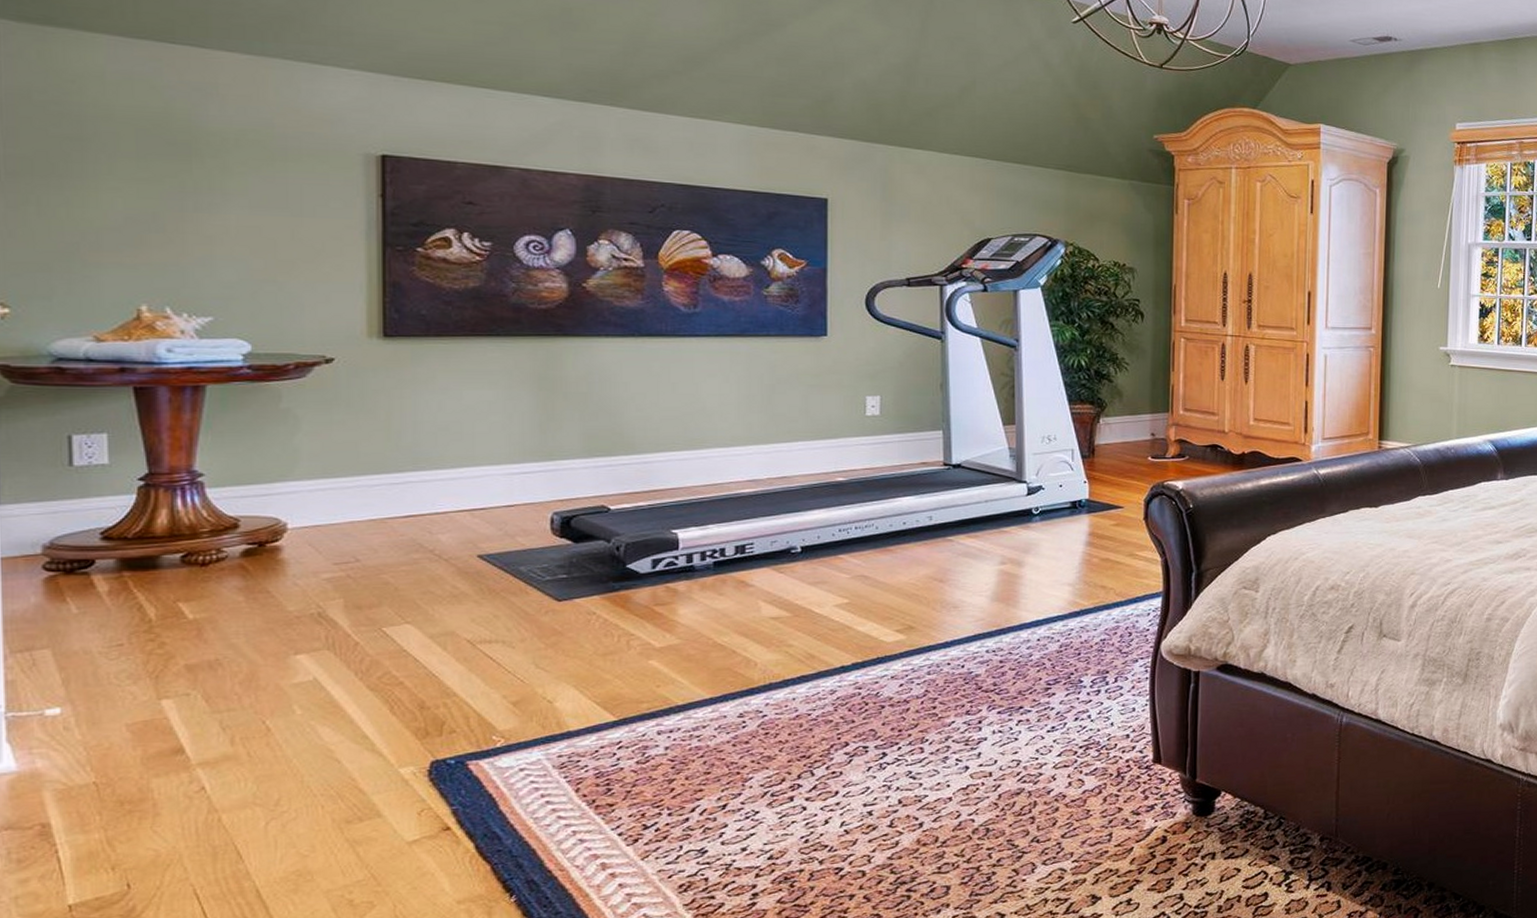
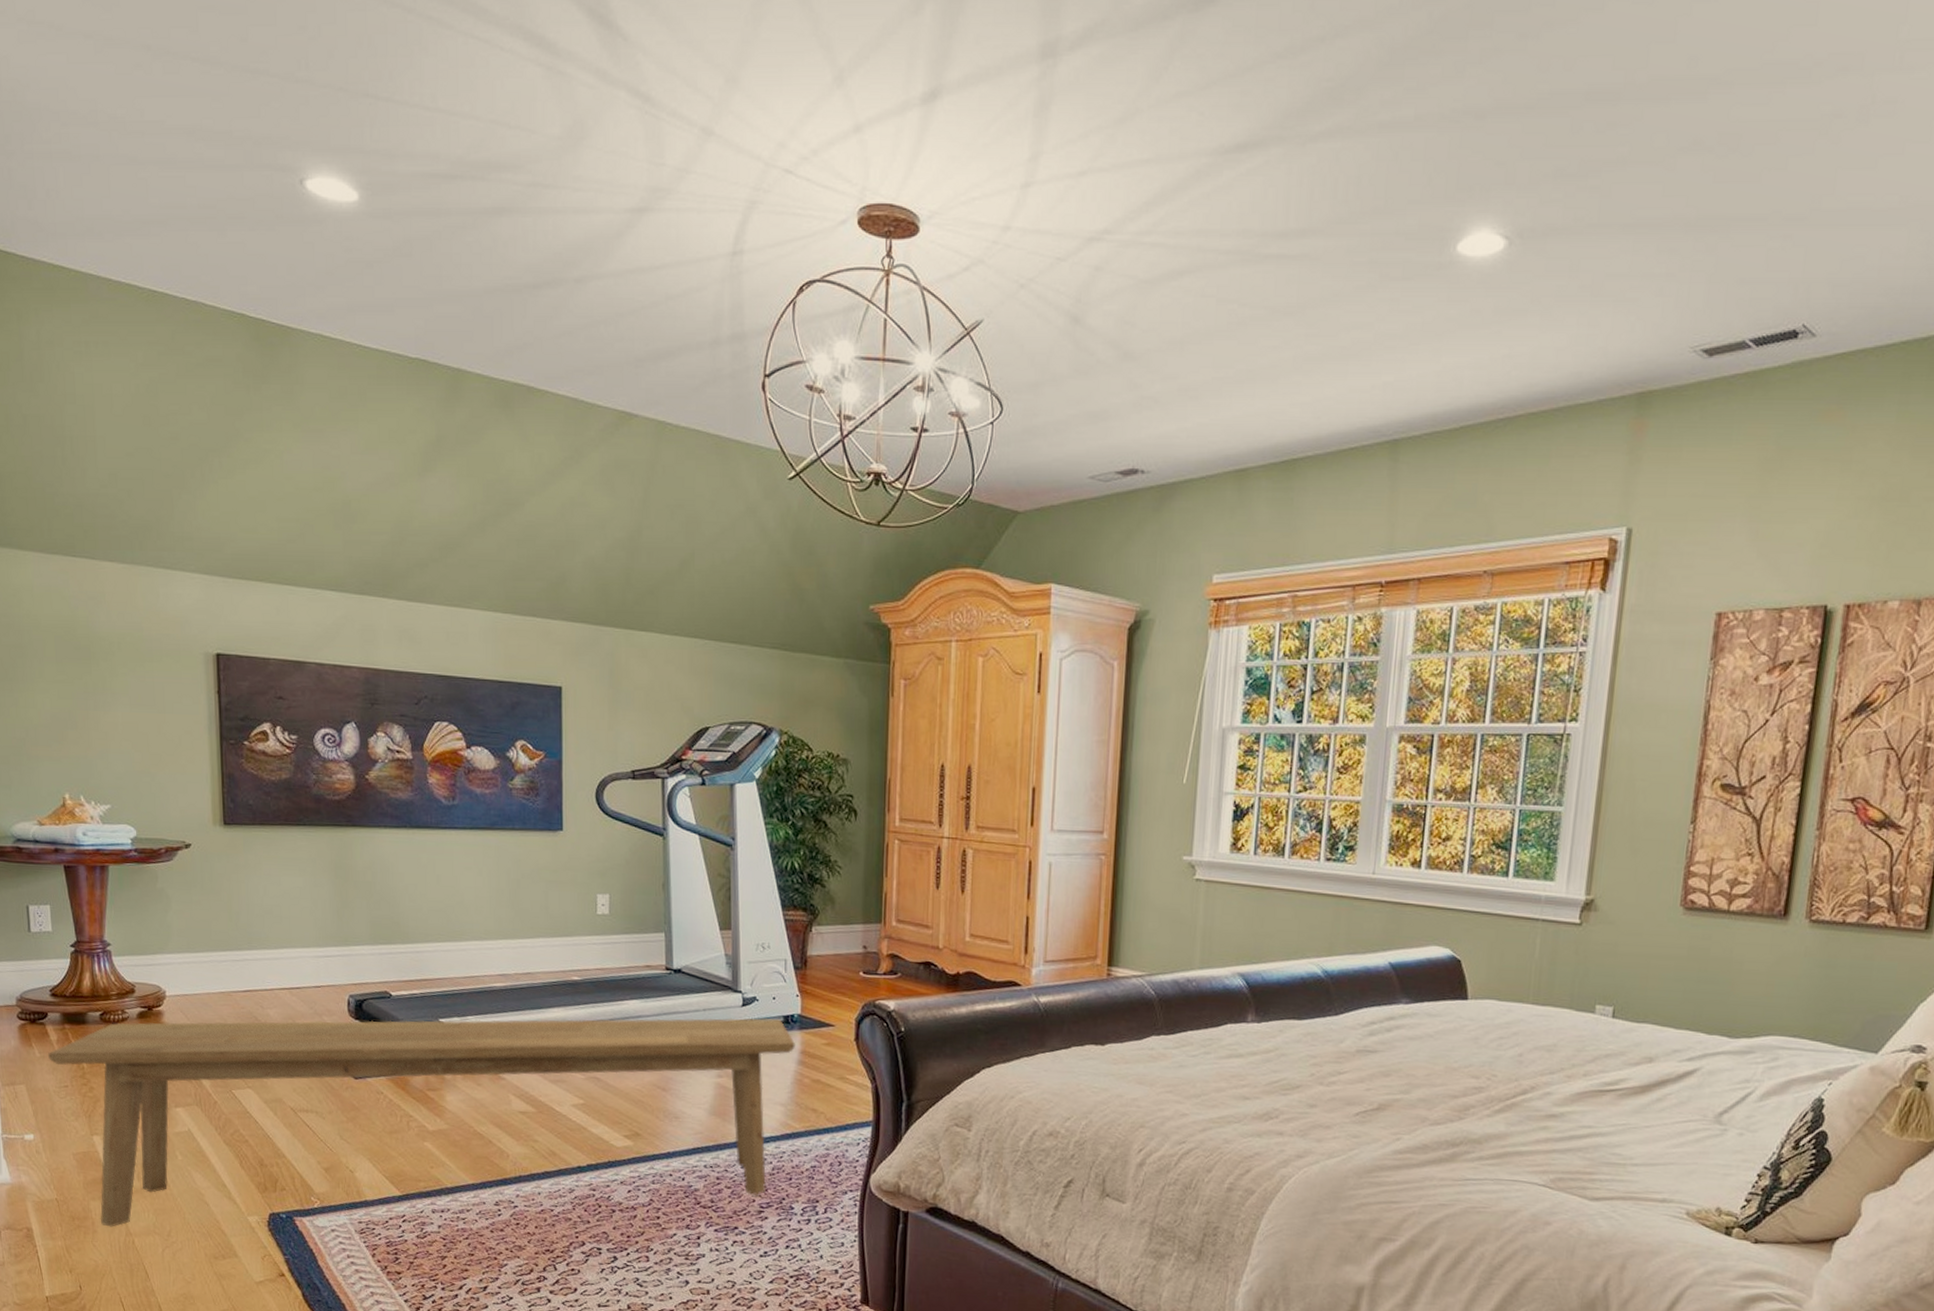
bench: none [92,504,1083,806] -> present [48,1017,795,1227]

